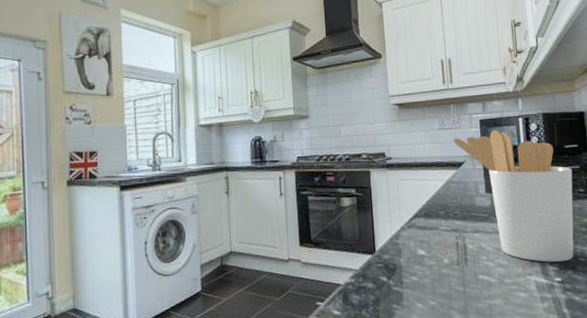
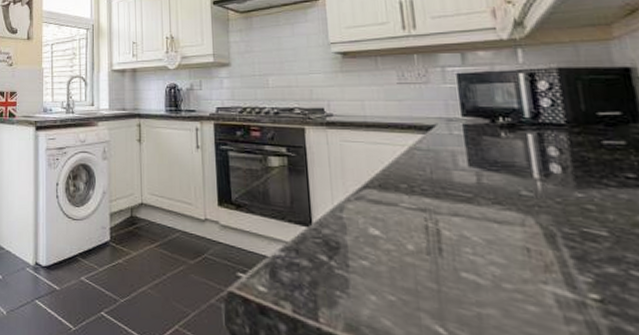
utensil holder: present [453,130,574,263] -> none [417,88,622,272]

